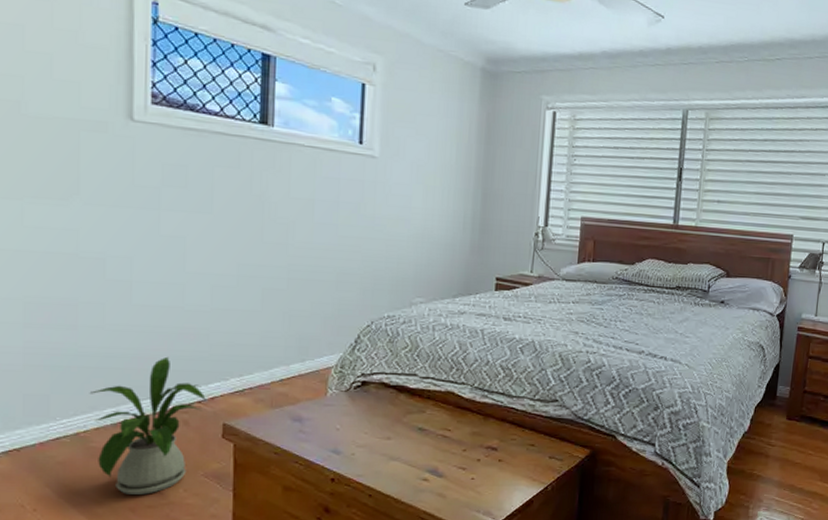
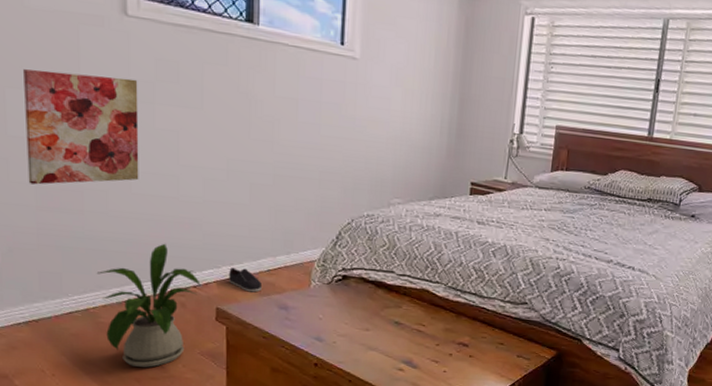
wall art: none [16,178,143,300] -> present [23,69,139,185]
shoe: none [238,379,273,405] -> present [229,267,261,293]

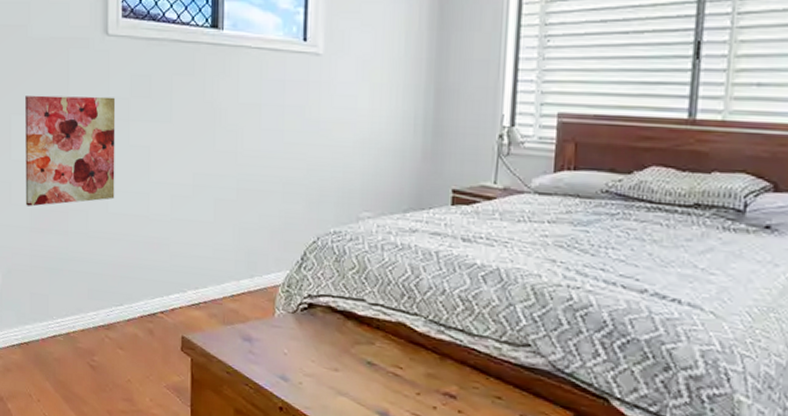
house plant: present [96,243,201,368] -> none [77,265,167,400]
shoe: present [229,267,261,293] -> none [194,292,225,321]

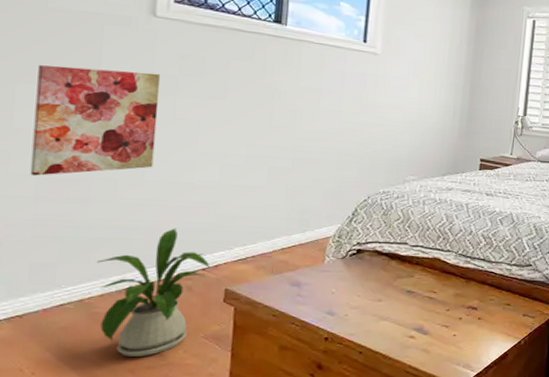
house plant: none [77,265,167,400] -> present [96,228,210,358]

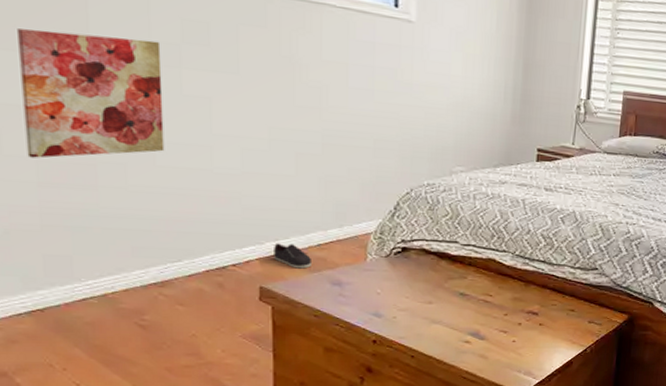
house plant: present [96,228,210,358] -> none [115,219,241,356]
shoe: none [241,248,275,271] -> present [274,243,311,269]

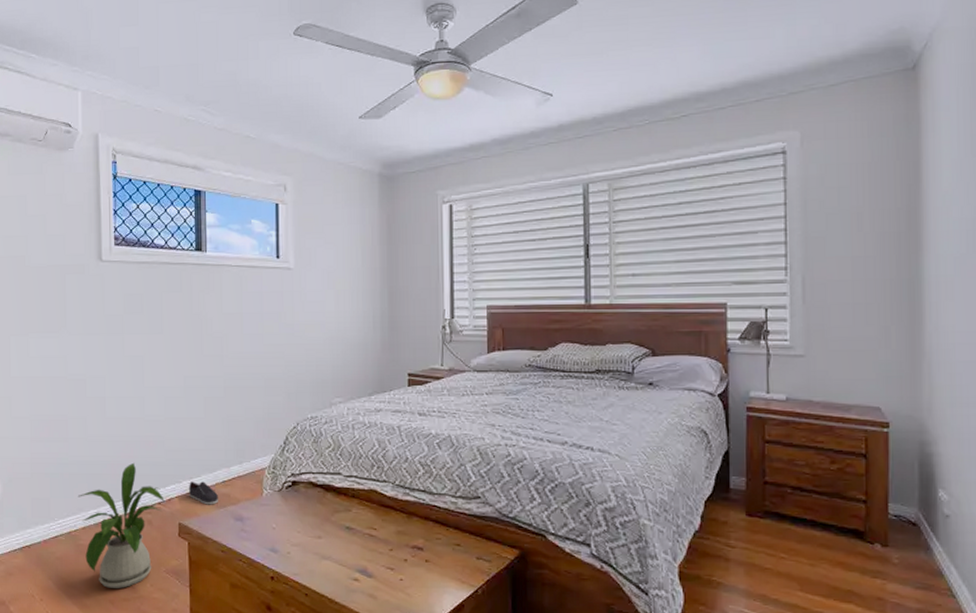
wall art: present [17,29,165,159] -> none [24,315,112,418]
house plant: none [115,219,241,356] -> present [77,462,165,589]

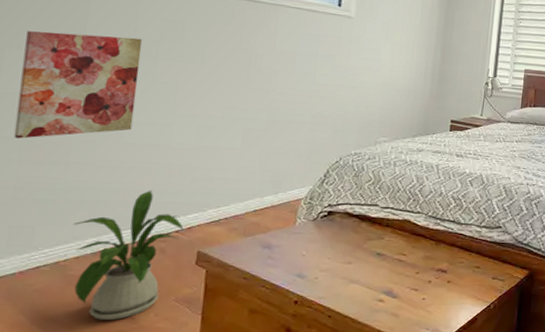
wall art: none [24,315,112,418] -> present [13,31,143,139]
shoe: present [189,481,218,505] -> none [213,210,247,233]

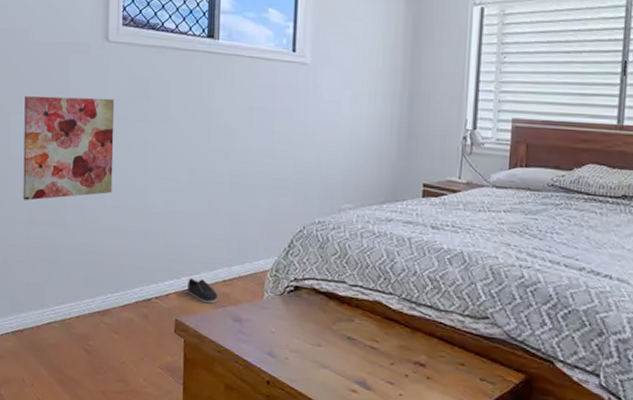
house plant: present [73,190,184,321] -> none [73,254,162,381]
shoe: none [213,210,247,233] -> present [188,278,217,304]

